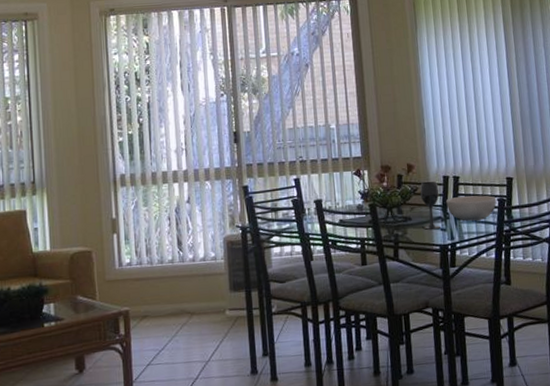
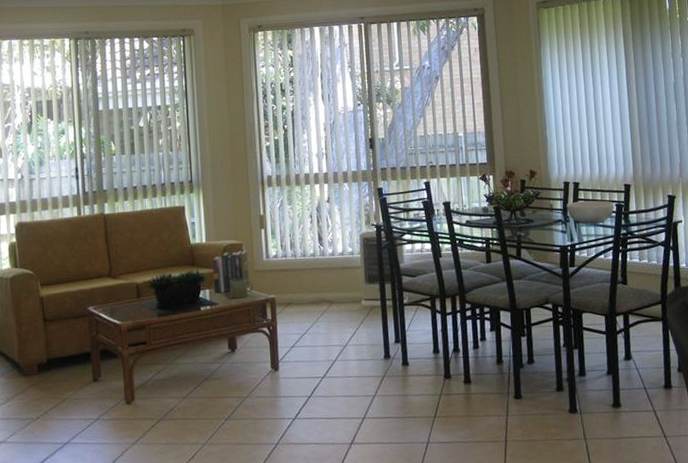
books: none [57,258,100,308] -> present [212,250,250,294]
mug: none [77,288,104,313] -> present [230,277,253,299]
wine glass: present [420,181,441,230] -> none [541,186,561,232]

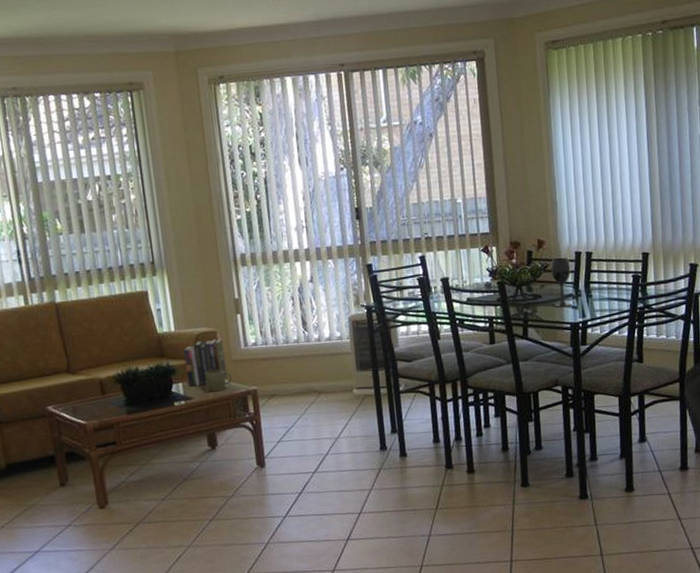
wine glass: none [541,186,561,232] -> present [550,257,572,308]
bowl: present [566,200,614,224] -> none [578,271,630,299]

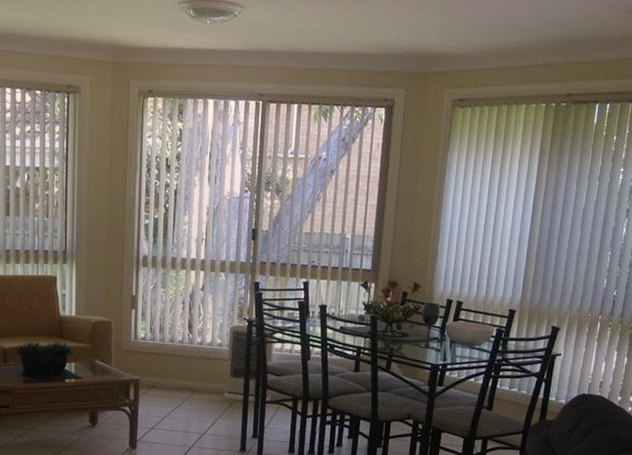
books: present [183,338,228,387] -> none [79,328,116,369]
mug: present [205,368,232,392] -> none [95,355,119,376]
bowl: none [578,271,630,299] -> present [445,321,494,346]

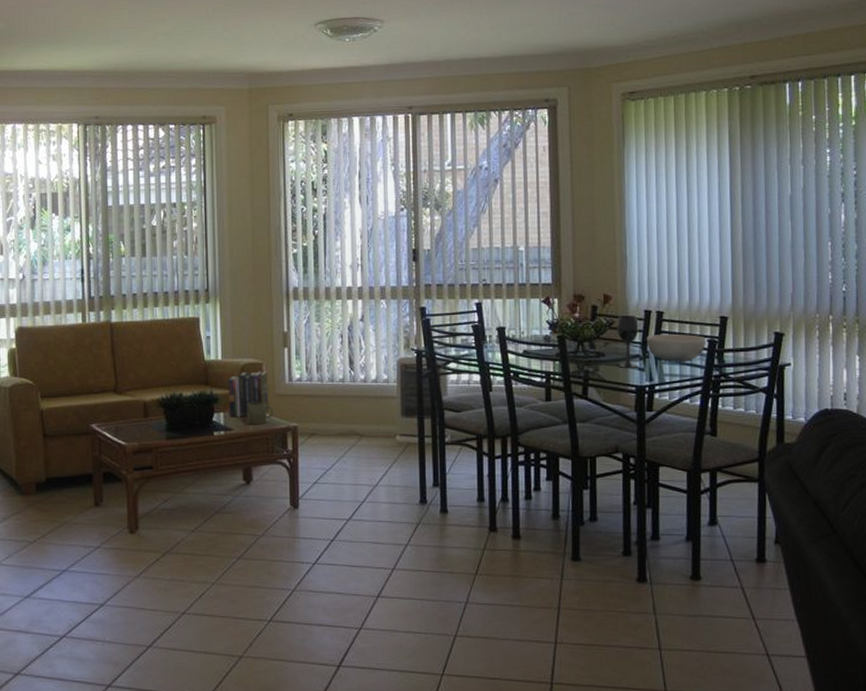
books: none [79,328,116,369] -> present [228,371,269,418]
mug: none [95,355,119,376] -> present [247,401,273,425]

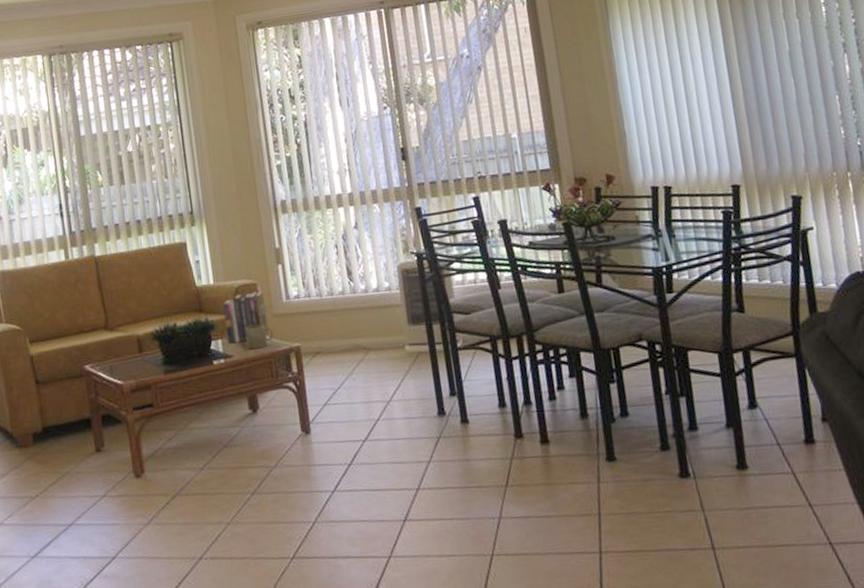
wine glass: present [616,315,639,368] -> none [623,193,652,250]
bowl: present [646,334,706,362] -> none [656,207,720,239]

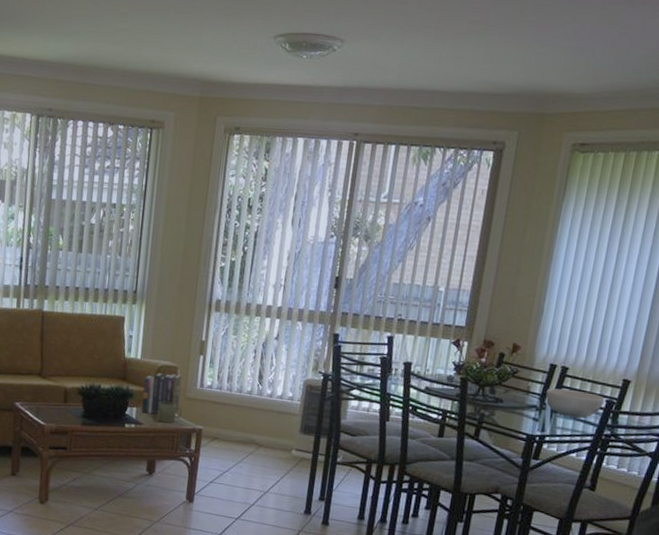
bowl: none [656,207,720,239] -> present [545,388,604,418]

